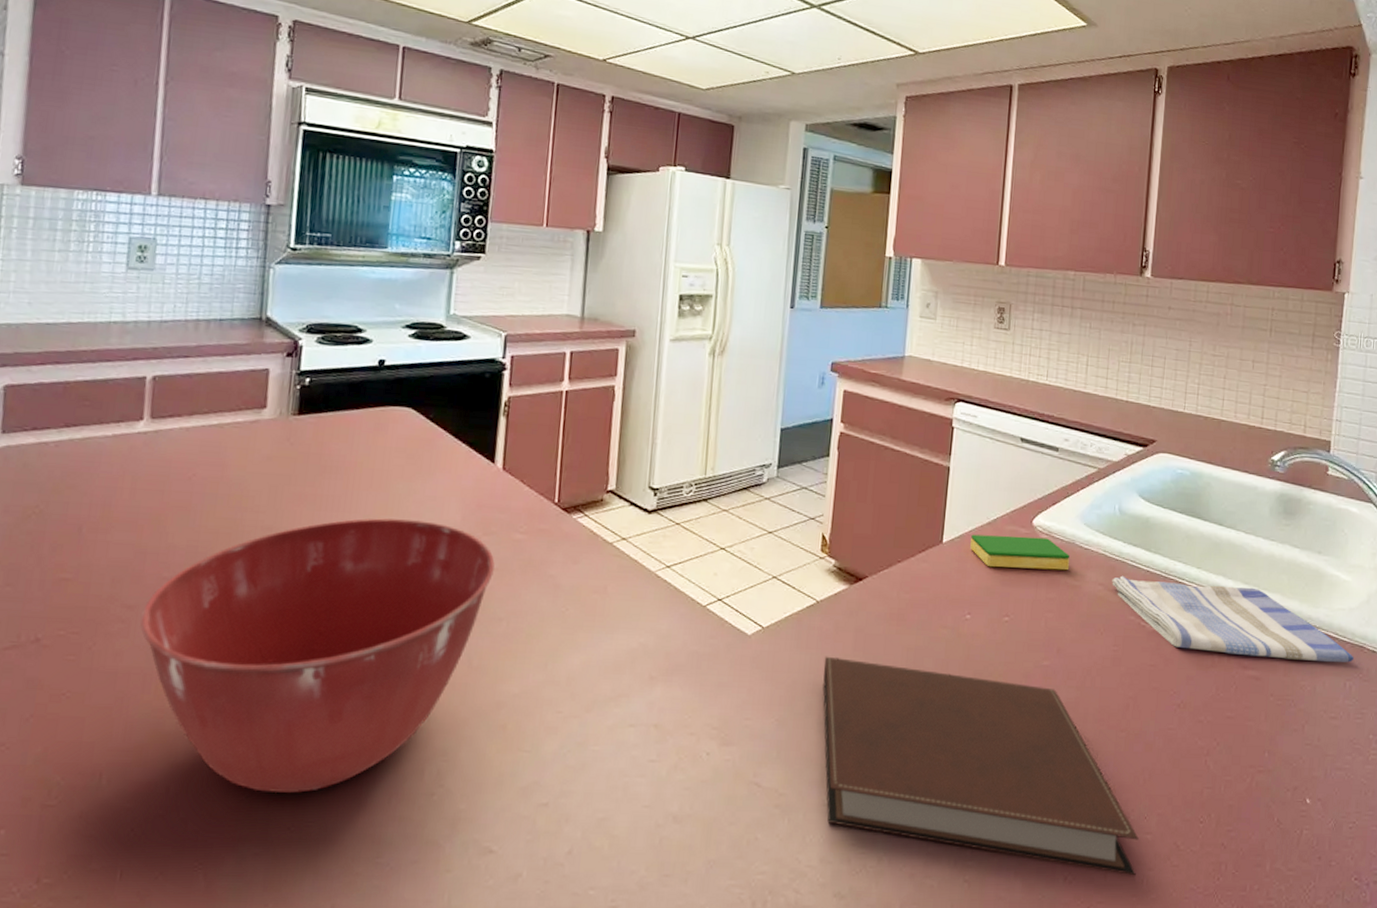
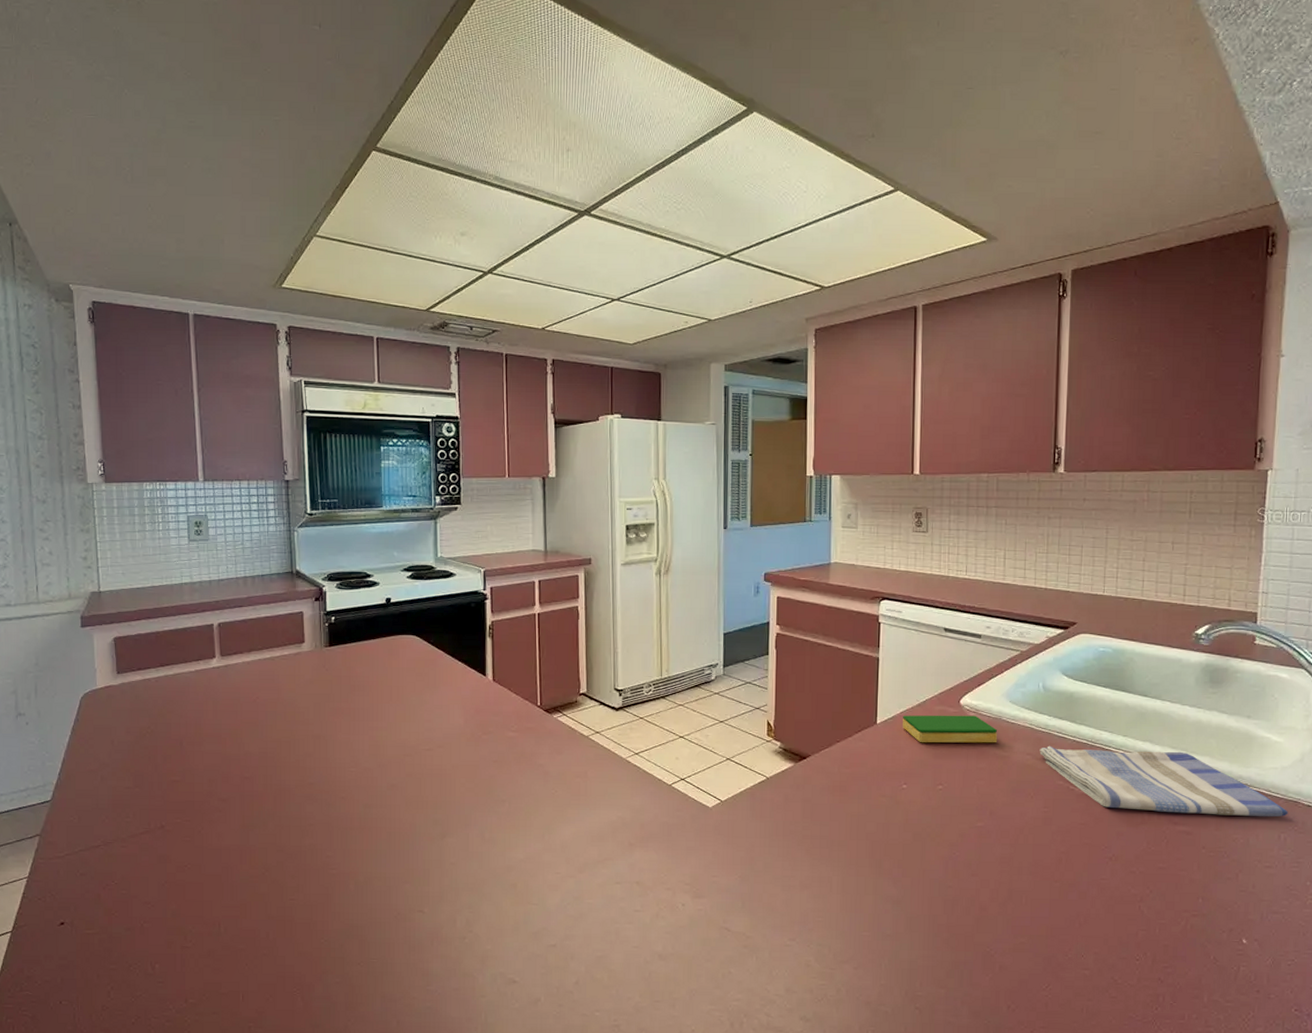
mixing bowl: present [140,518,495,793] -> none [233,725,494,937]
notebook: present [823,656,1139,876] -> none [777,823,1077,1006]

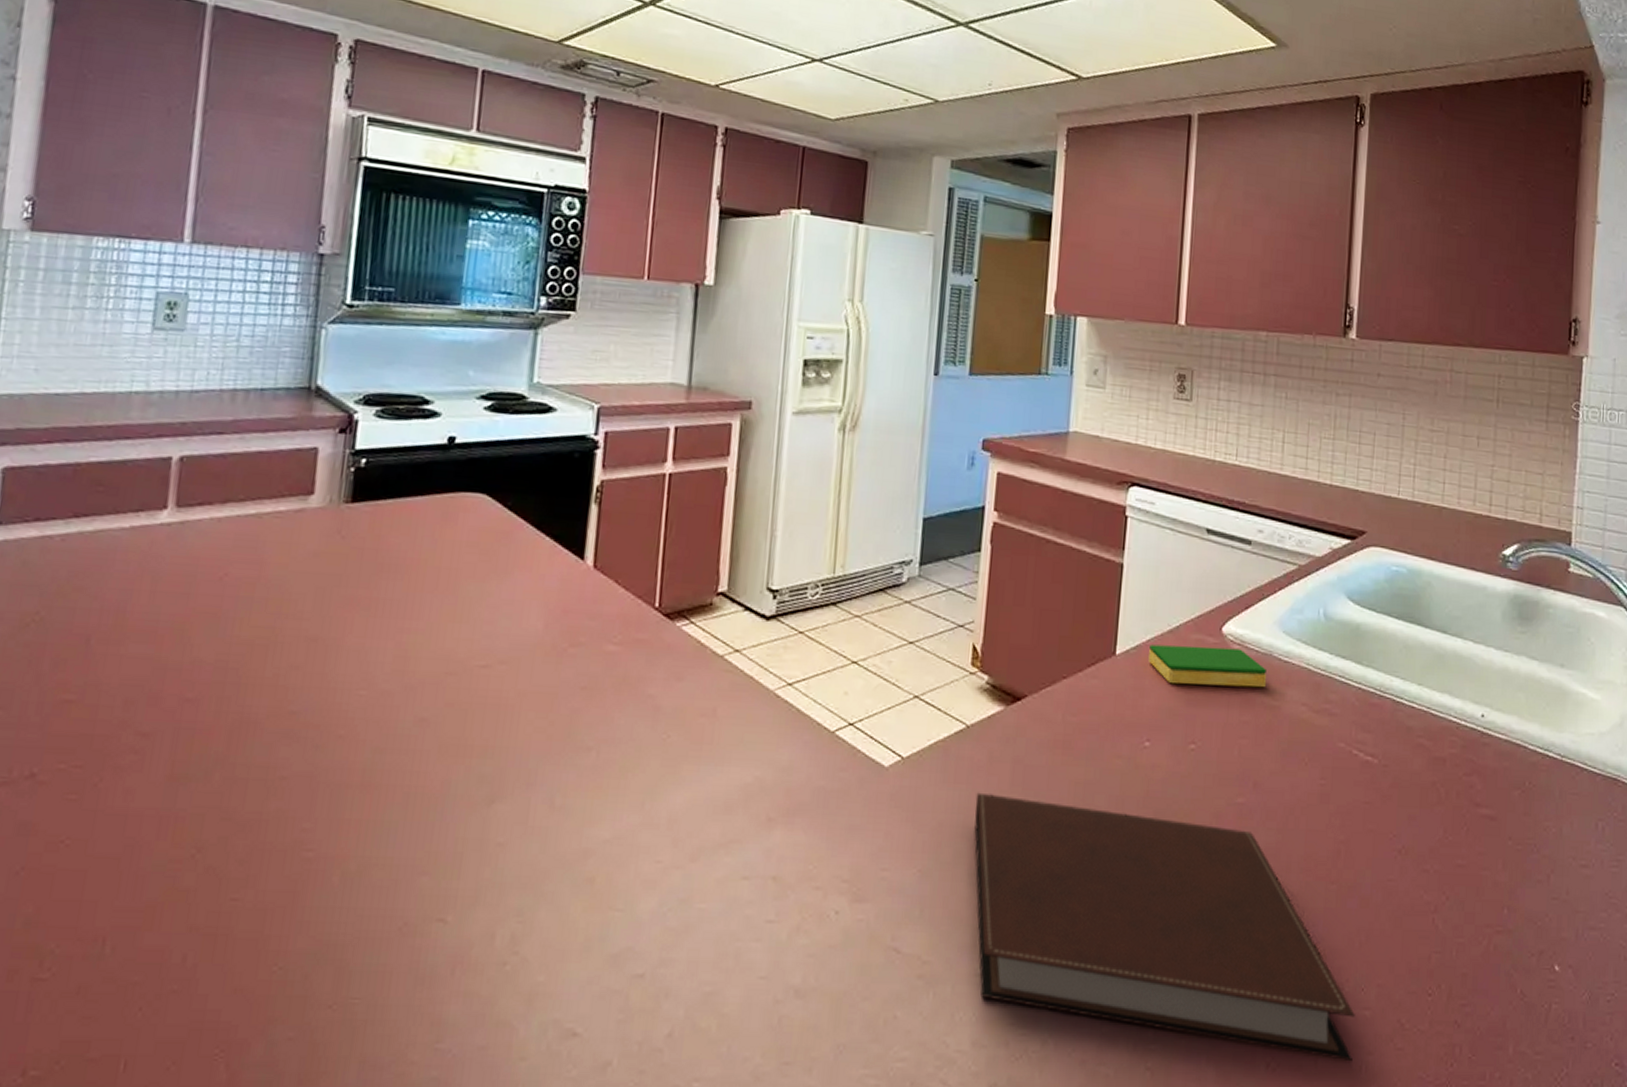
notebook: none [777,823,1077,1006] -> present [974,792,1355,1062]
dish towel: present [1039,745,1288,817] -> none [1317,694,1606,799]

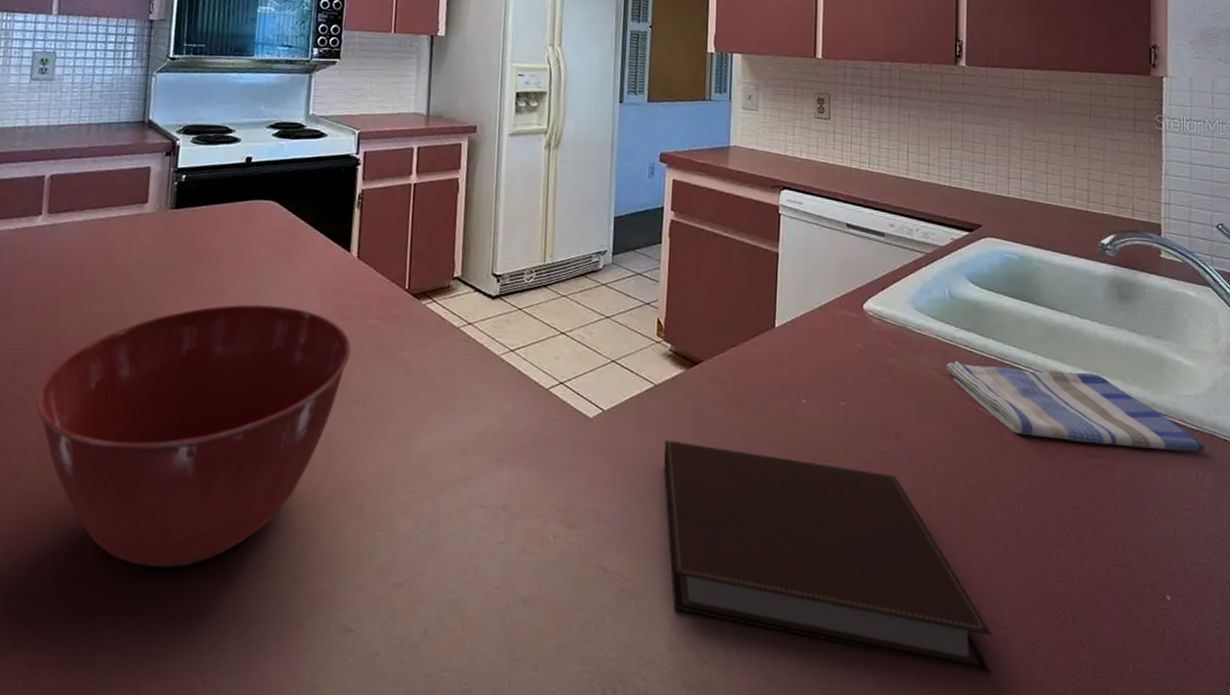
mixing bowl: none [157,626,583,962] -> present [35,304,351,567]
dish sponge: present [1148,644,1267,688] -> none [802,319,903,355]
dish towel: none [1317,694,1606,799] -> present [946,360,1205,452]

